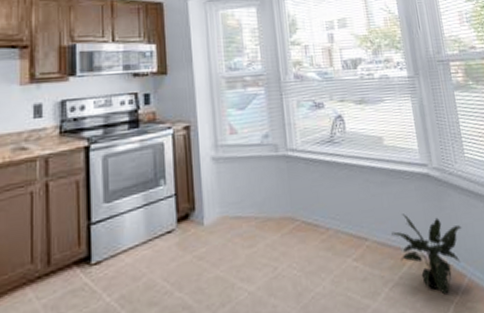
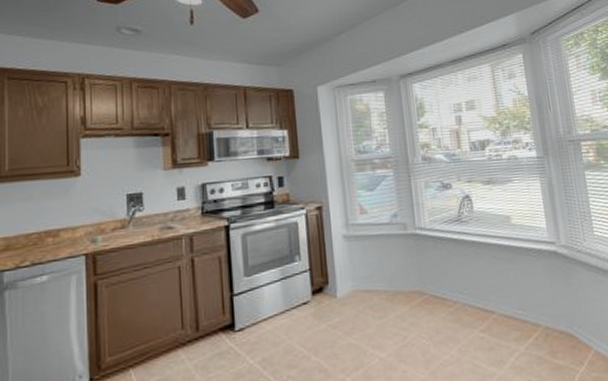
potted plant: present [391,214,462,295] -> none [518,289,590,365]

